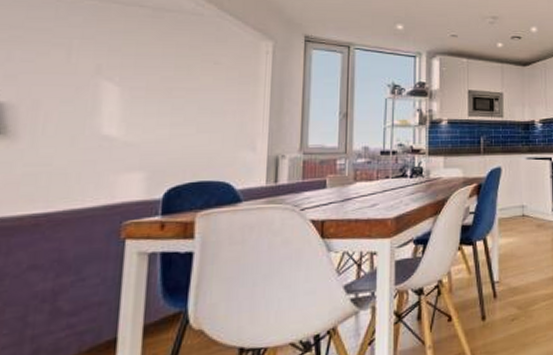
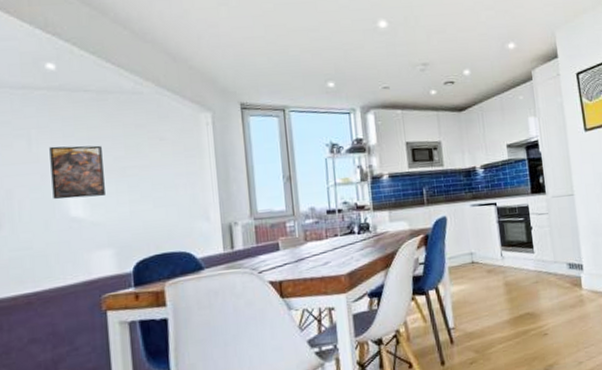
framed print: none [85,59,149,115] -> present [49,145,105,199]

